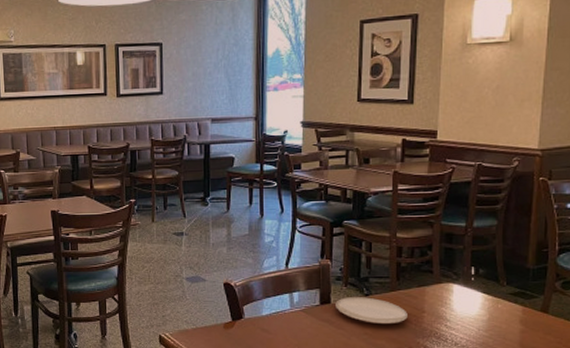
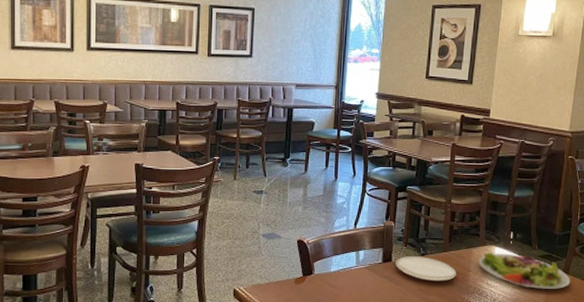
salad plate: none [434,290,552,332] -> present [478,252,571,290]

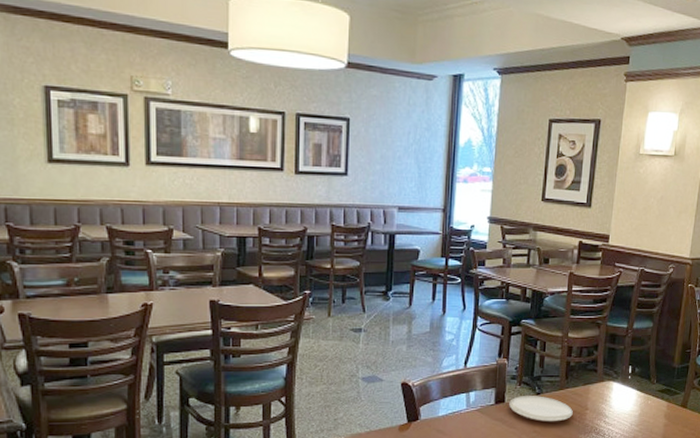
salad plate: present [478,252,571,290] -> none [596,388,689,426]

